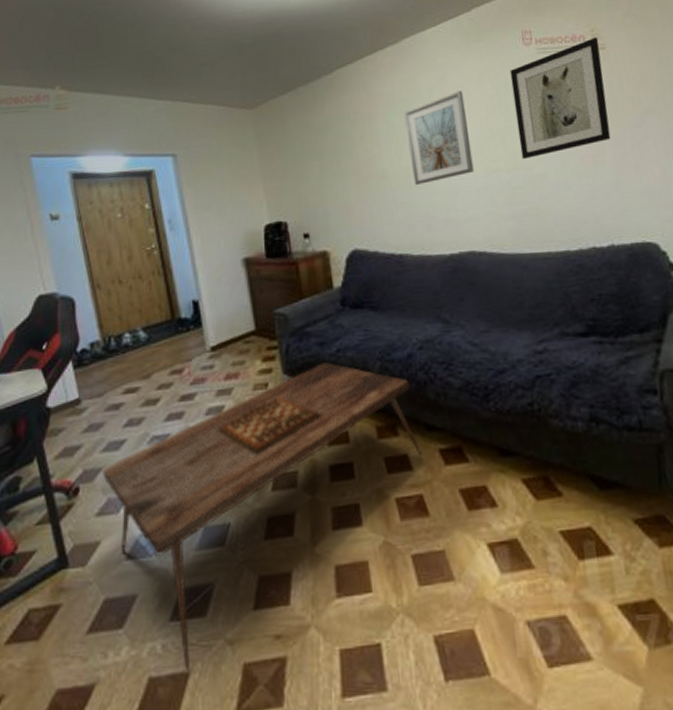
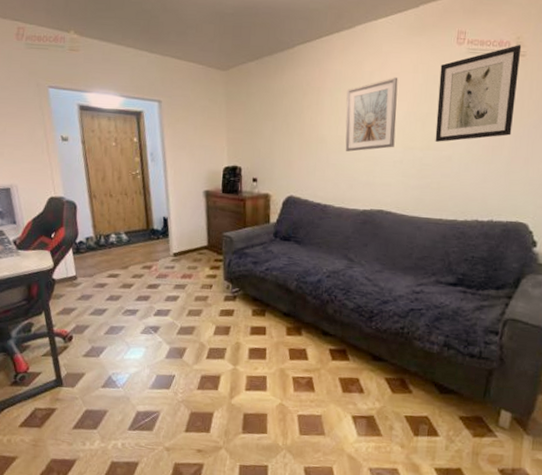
coffee table: present [102,363,424,671] -> none [89,276,318,461]

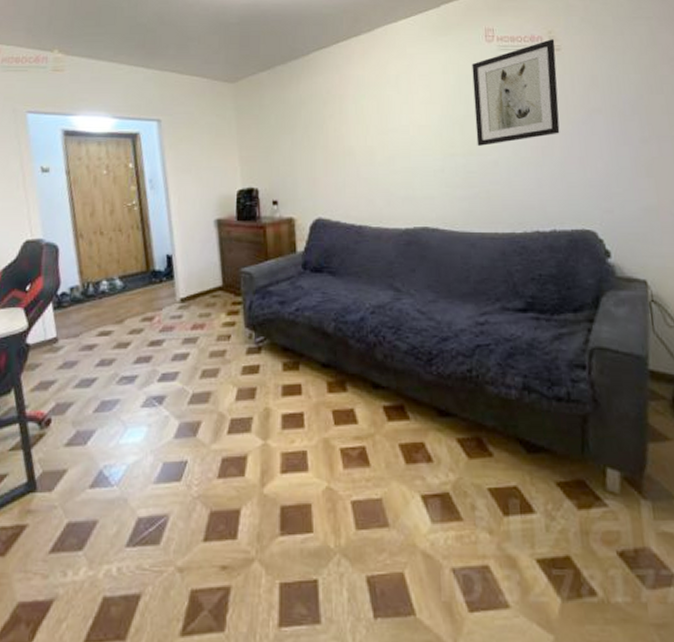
picture frame: present [345,77,398,152] -> none [372,79,433,163]

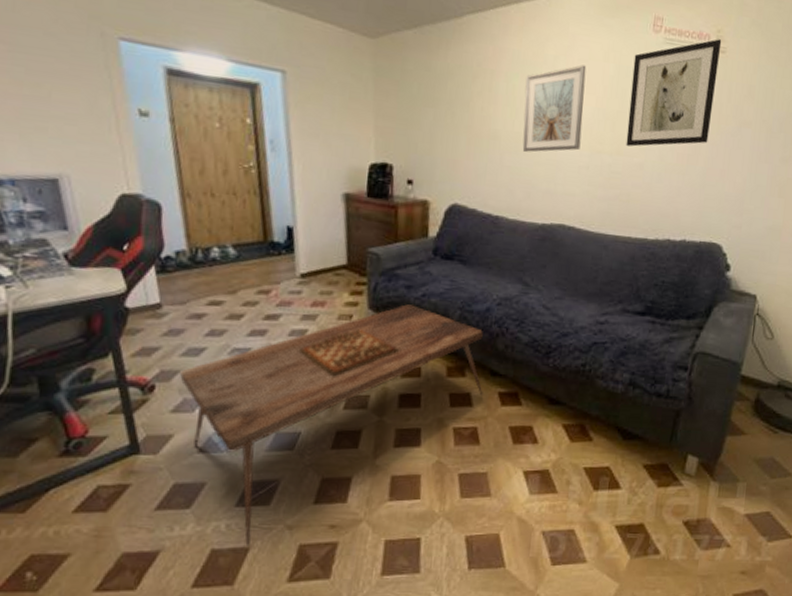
coffee table: none [73,320,369,593] -> present [180,304,484,546]
picture frame: none [372,79,433,163] -> present [522,65,586,152]

